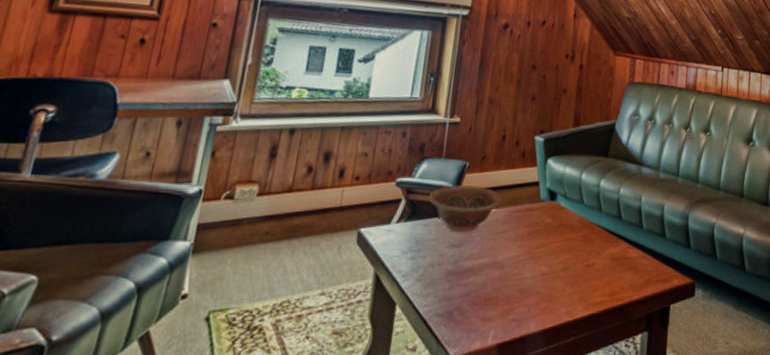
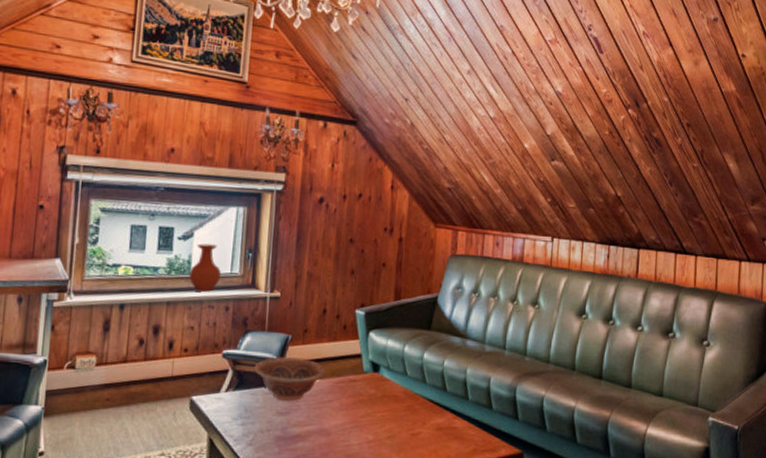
vase: none [367,66,401,117] -> present [189,243,221,292]

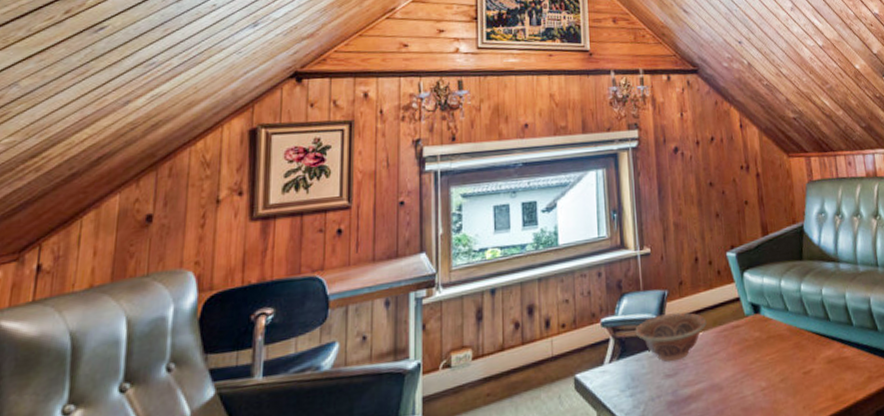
vase: present [189,243,221,292] -> none [558,211,589,262]

